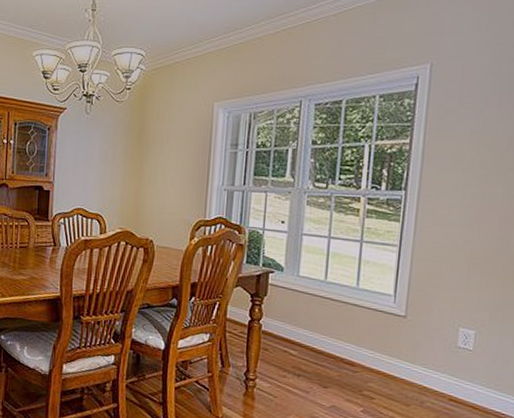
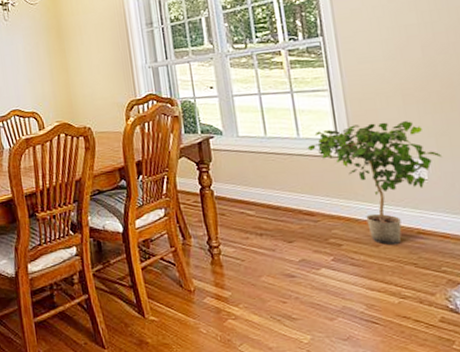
potted plant: none [363,285,492,408] -> present [307,121,443,246]

